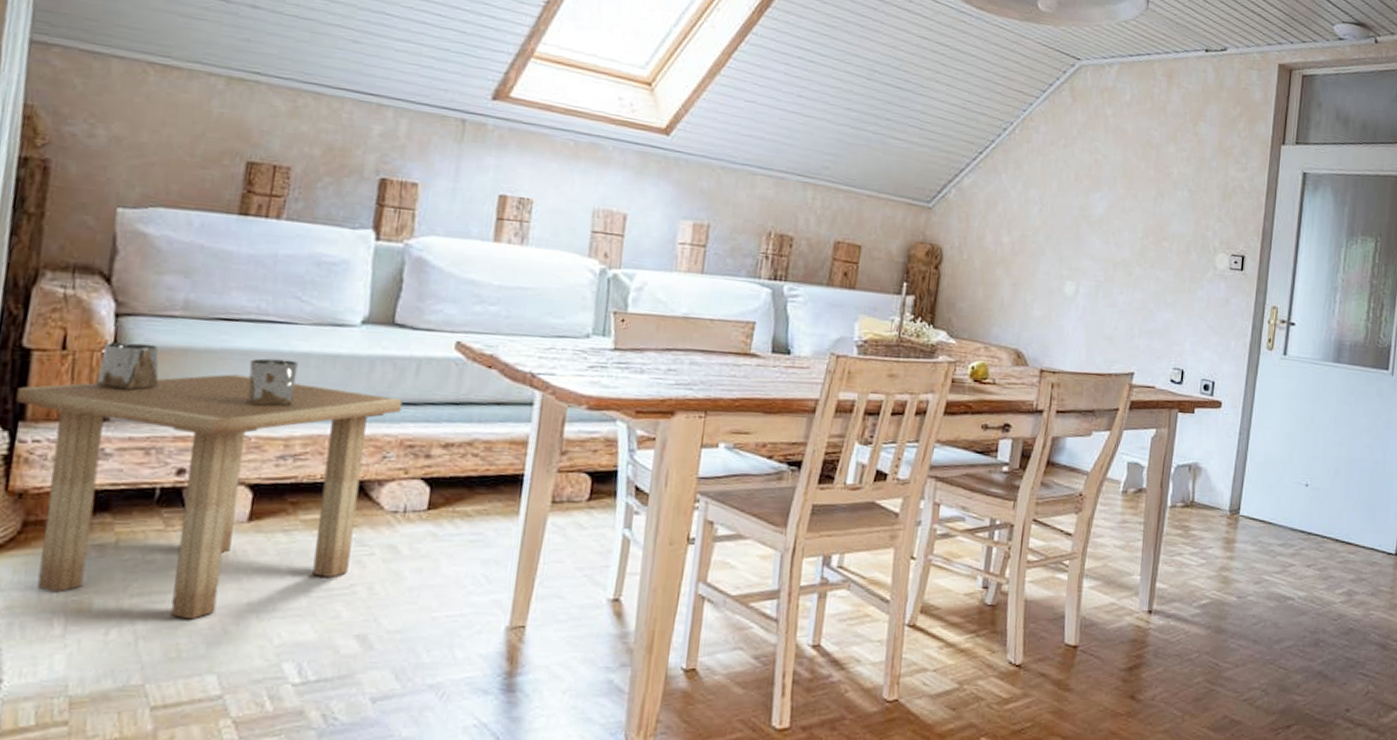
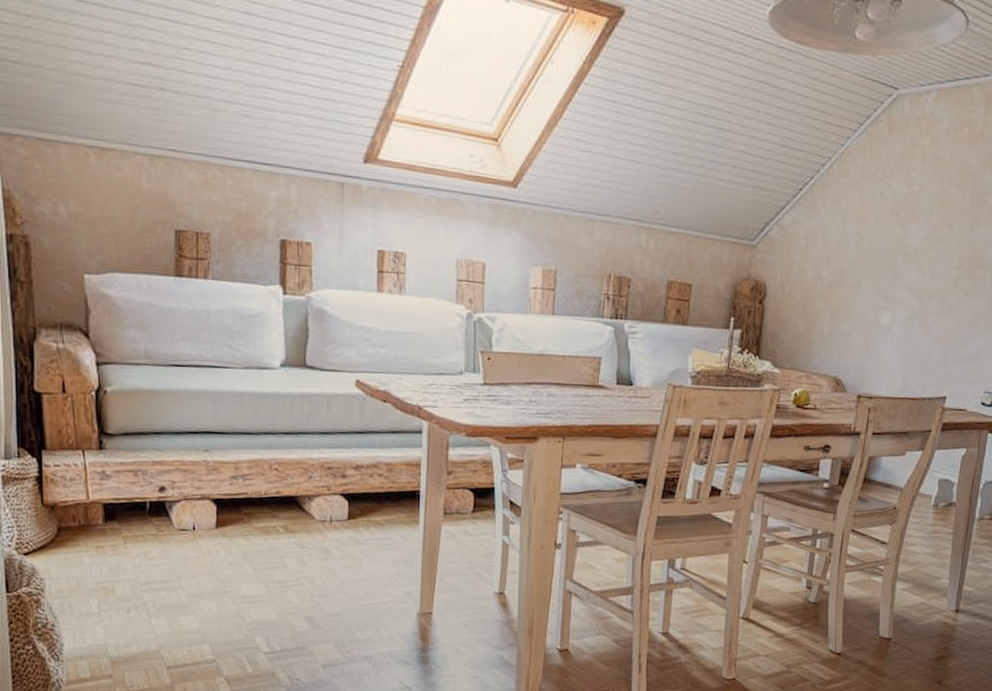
side table: present [16,342,403,620] -> none [37,386,320,603]

